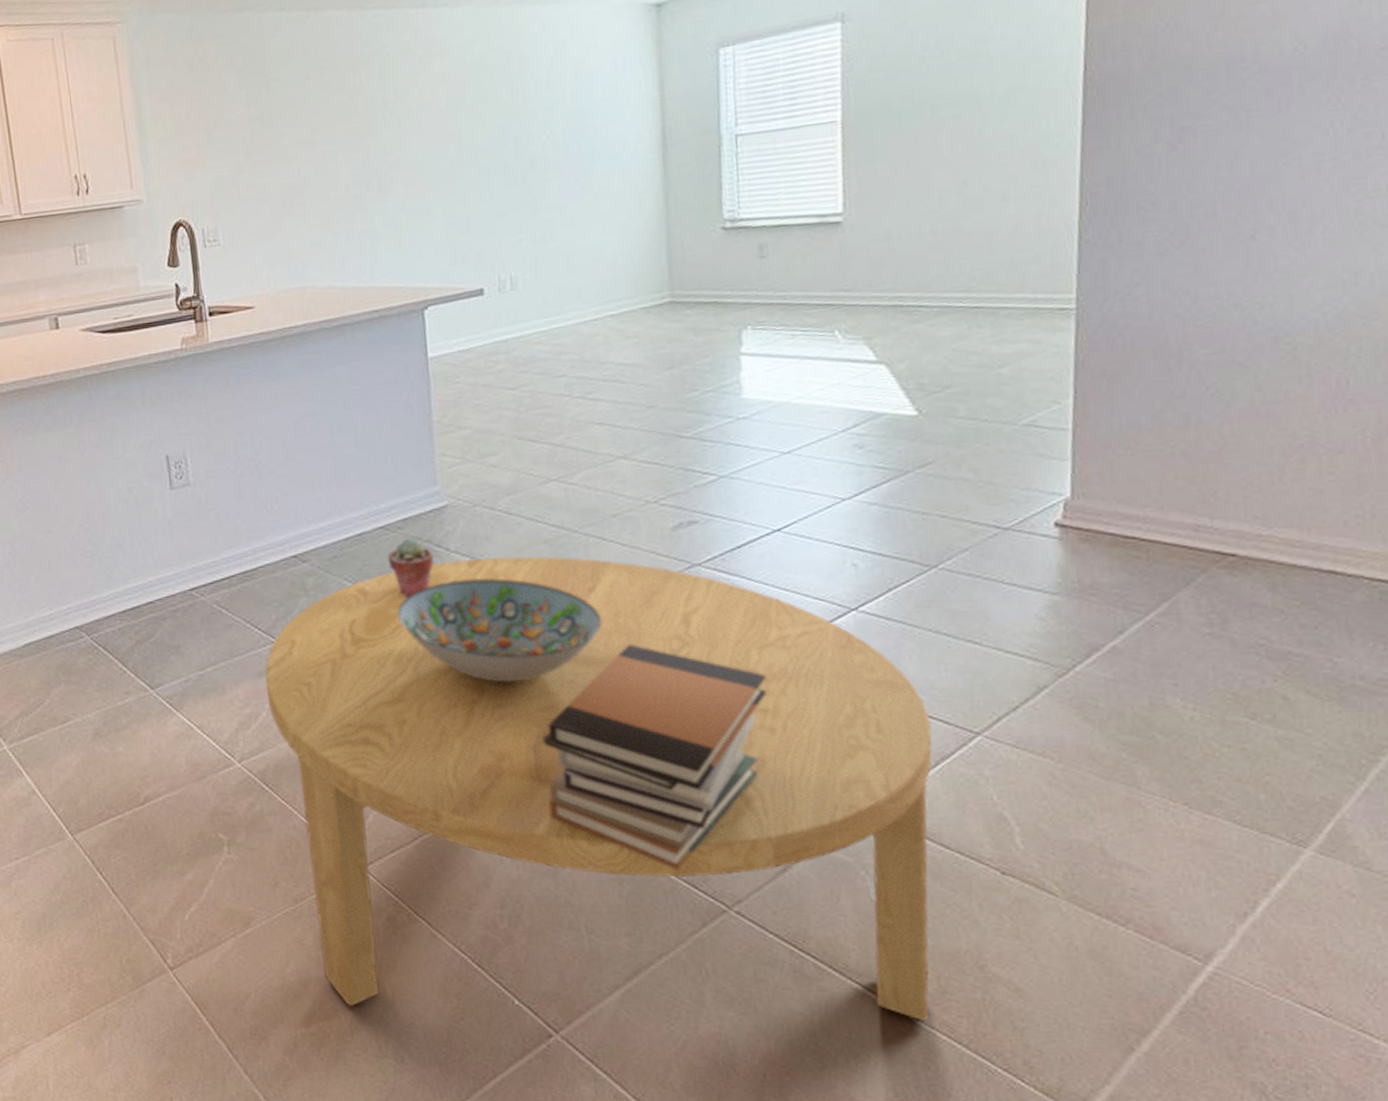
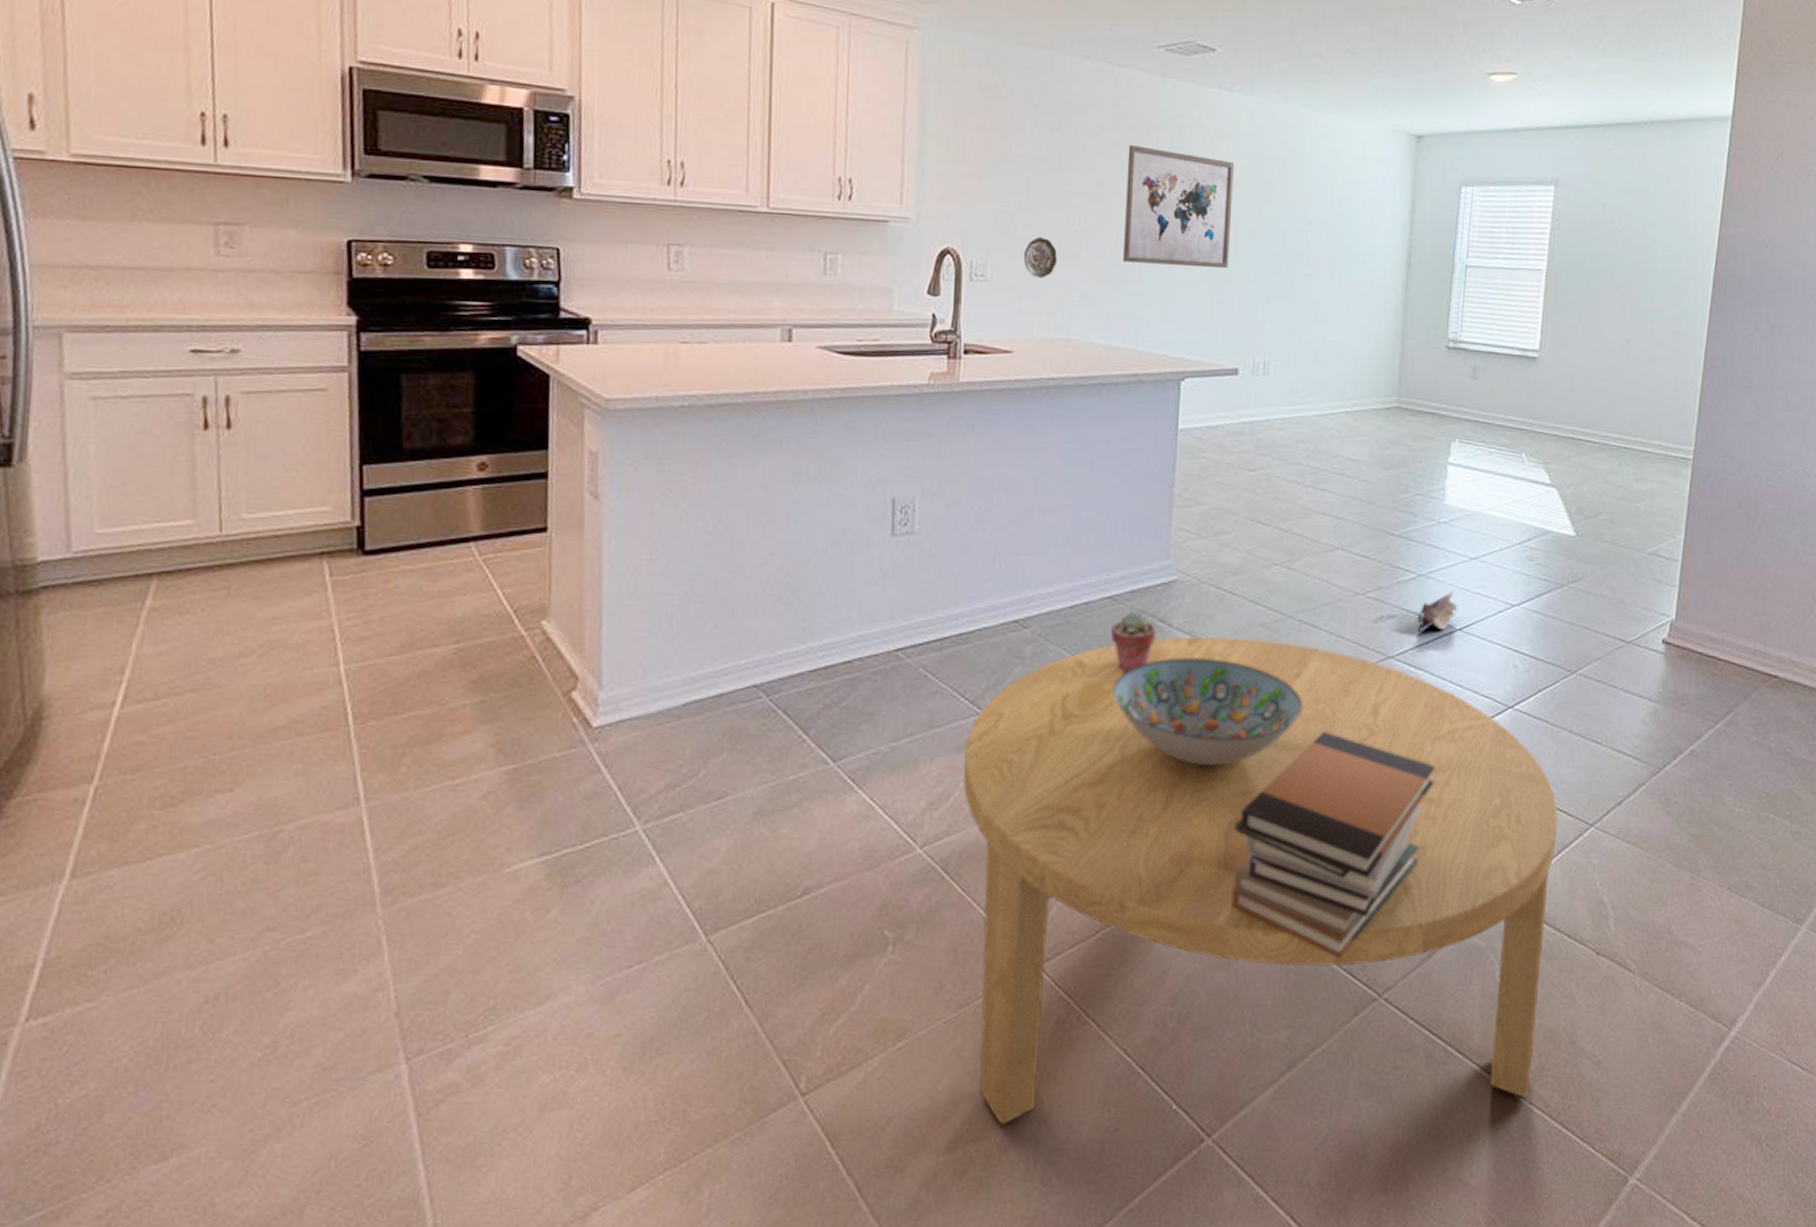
decorative plate: none [250,194,283,234] -> present [1023,237,1057,279]
wall art: none [336,79,458,203] -> present [1122,145,1234,269]
bag: none [724,490,774,538] -> present [1417,591,1458,634]

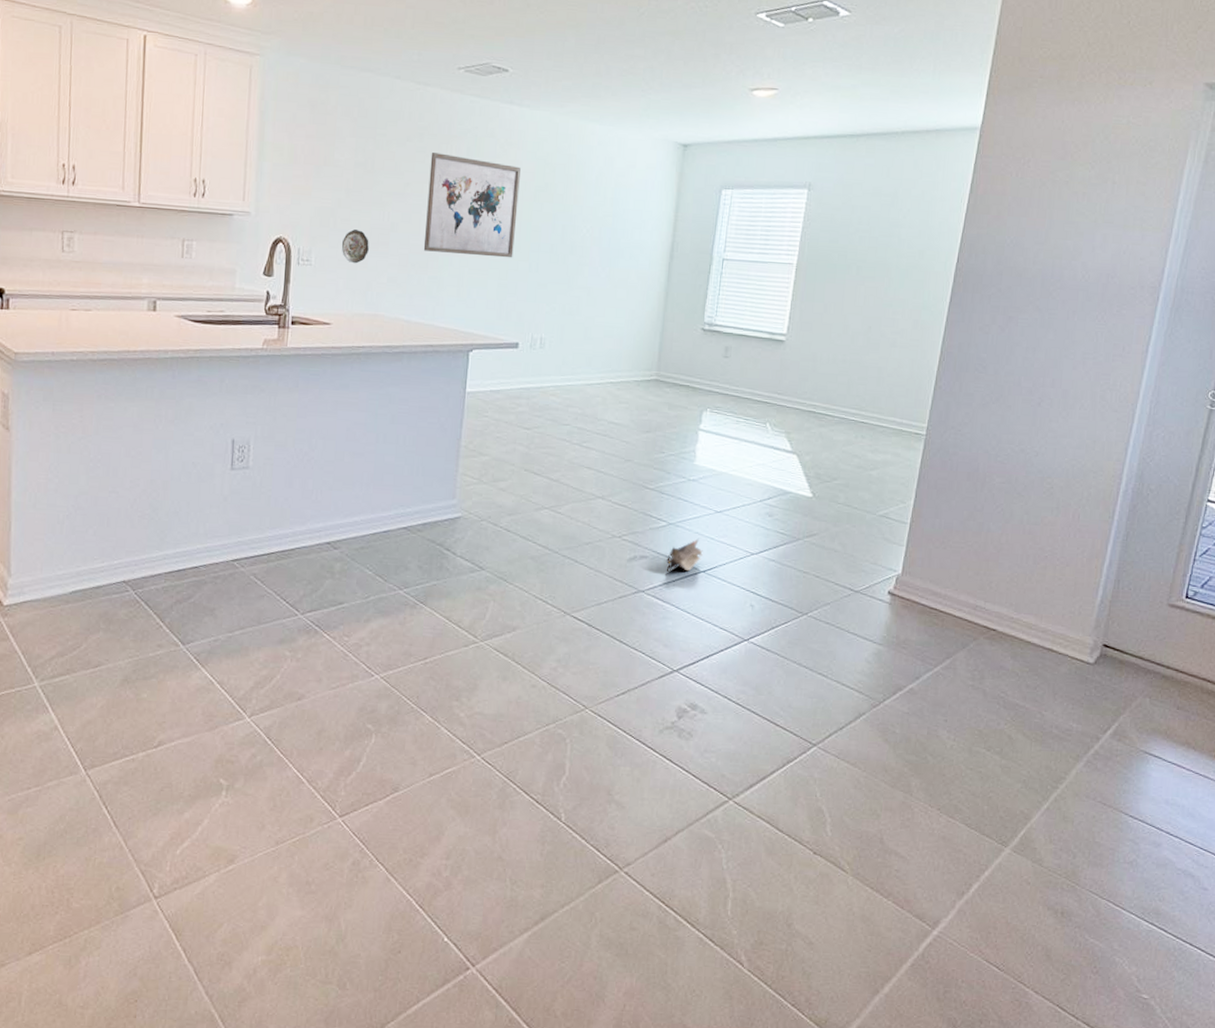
coffee table: present [963,636,1558,1124] -> none [283,563,785,965]
potted succulent: present [1110,611,1156,673] -> none [404,540,442,590]
decorative bowl: present [1112,657,1303,766] -> none [405,580,564,671]
book stack: present [1231,732,1435,959] -> none [498,649,677,836]

